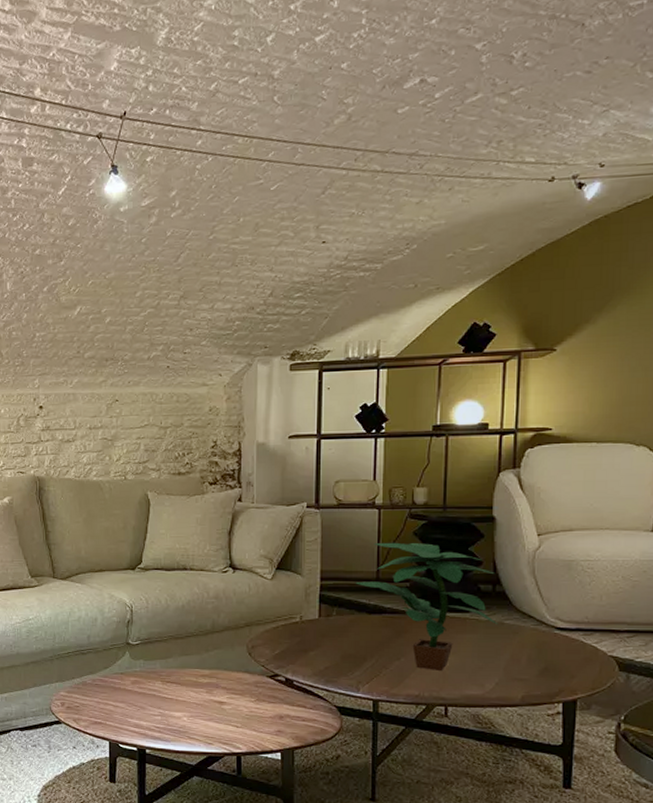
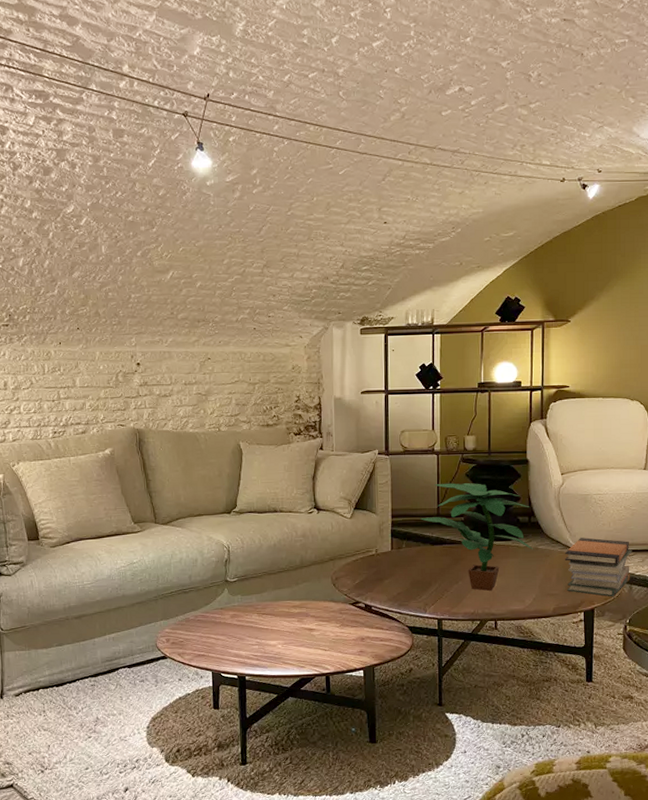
book stack: none [539,613,632,687] -> present [565,537,632,597]

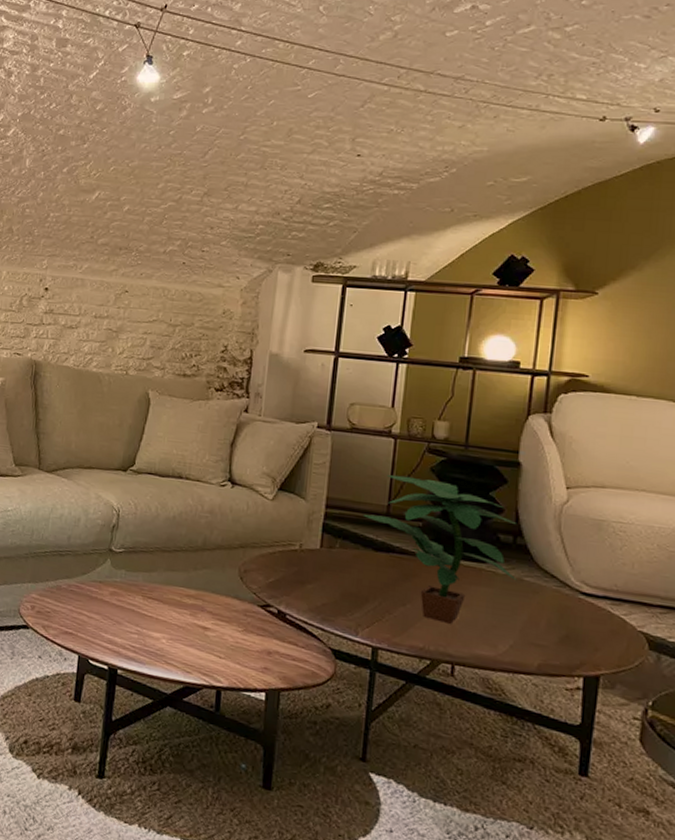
book stack: present [565,537,632,597] -> none [561,576,665,666]

